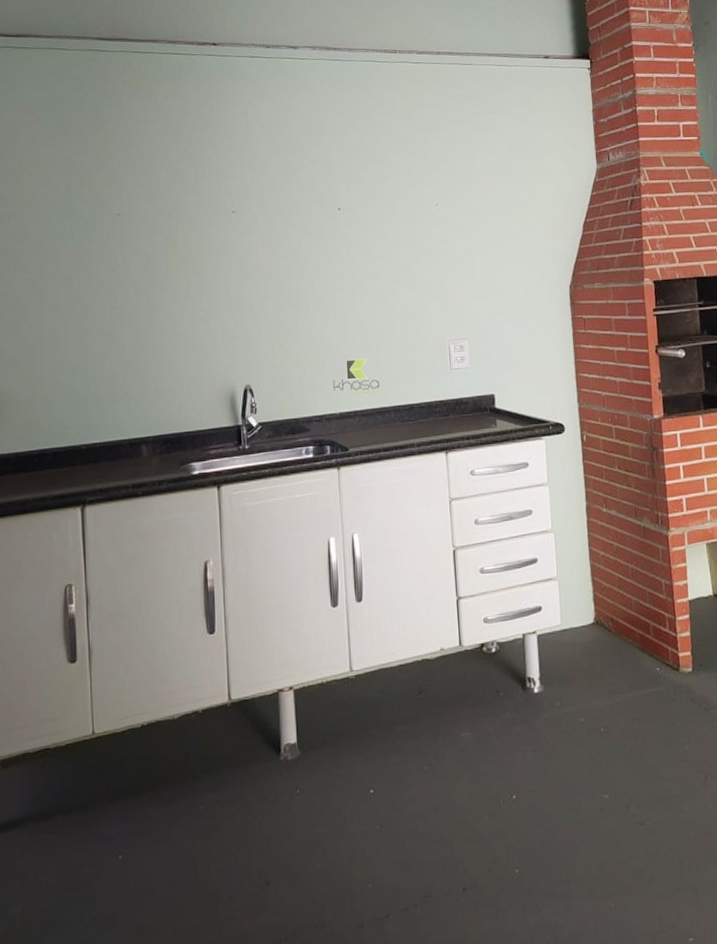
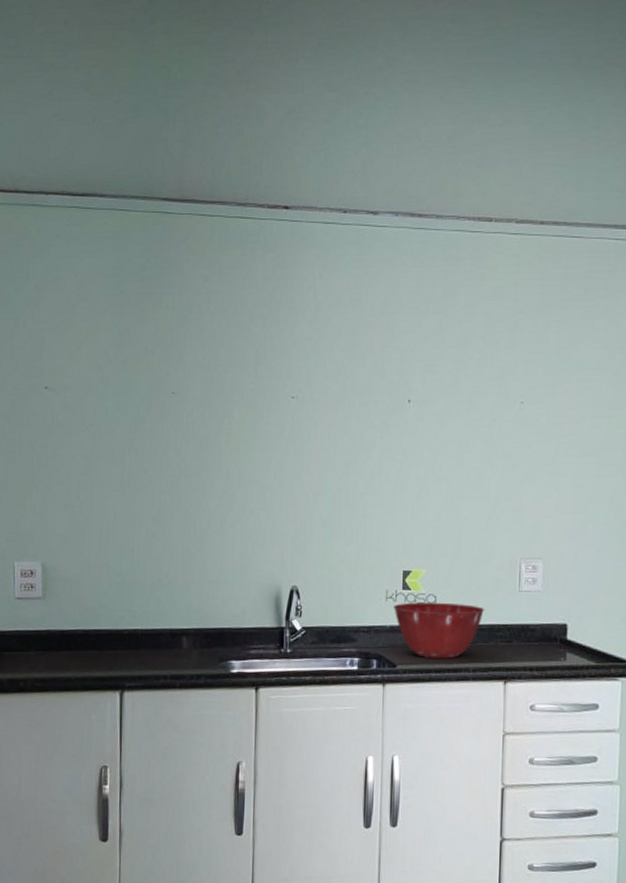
mixing bowl: none [340,386,422,439] -> present [392,602,484,659]

